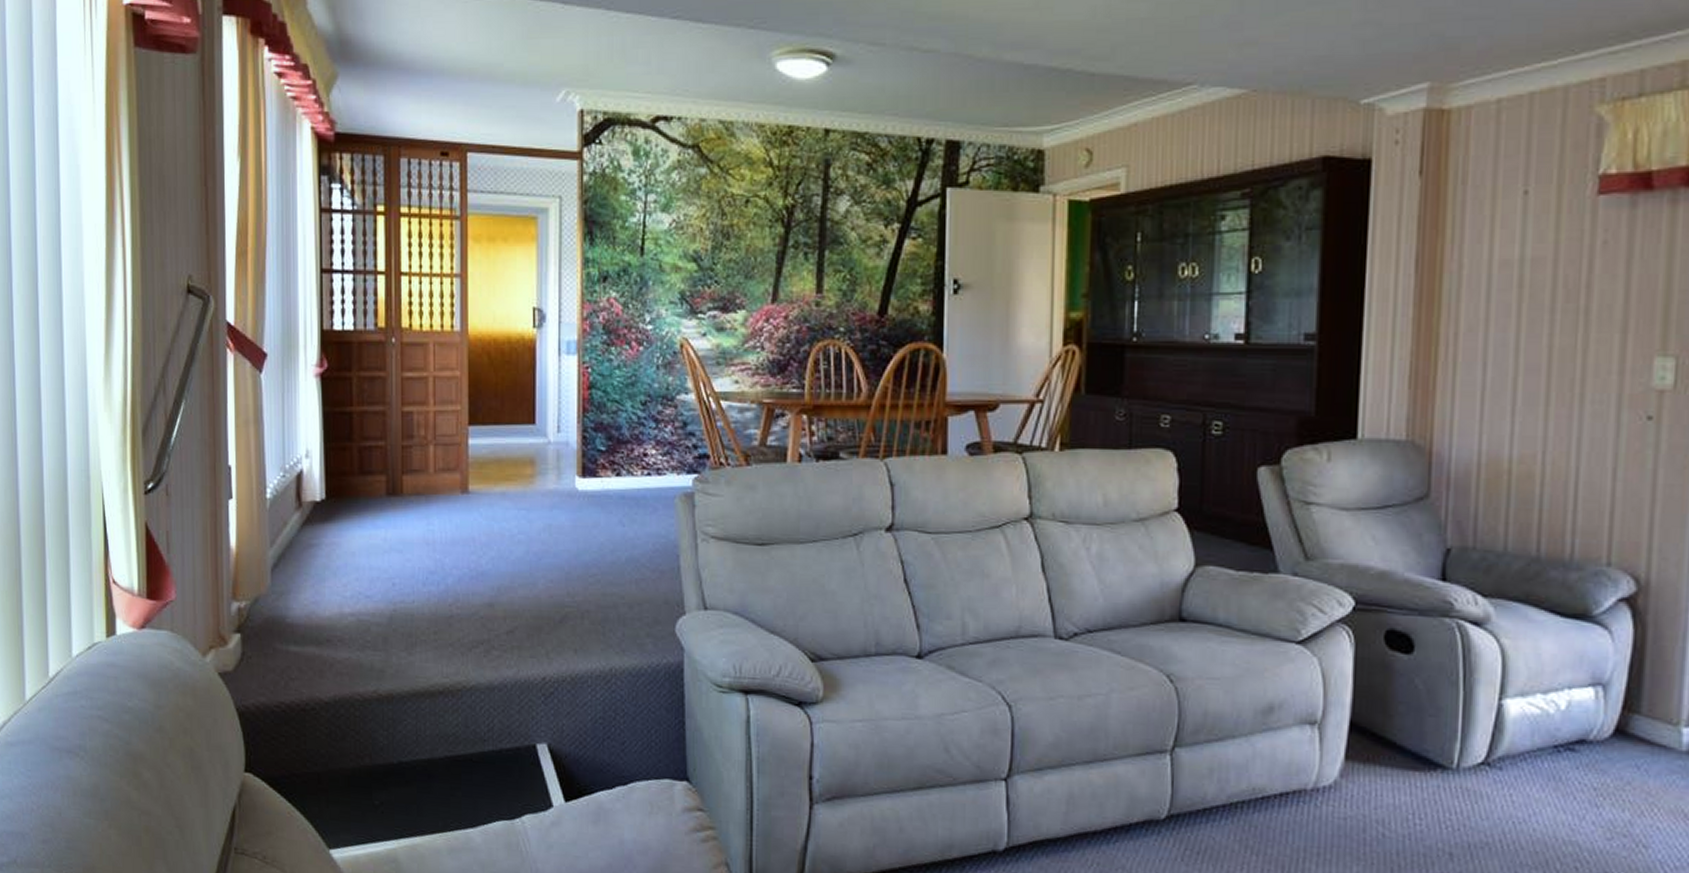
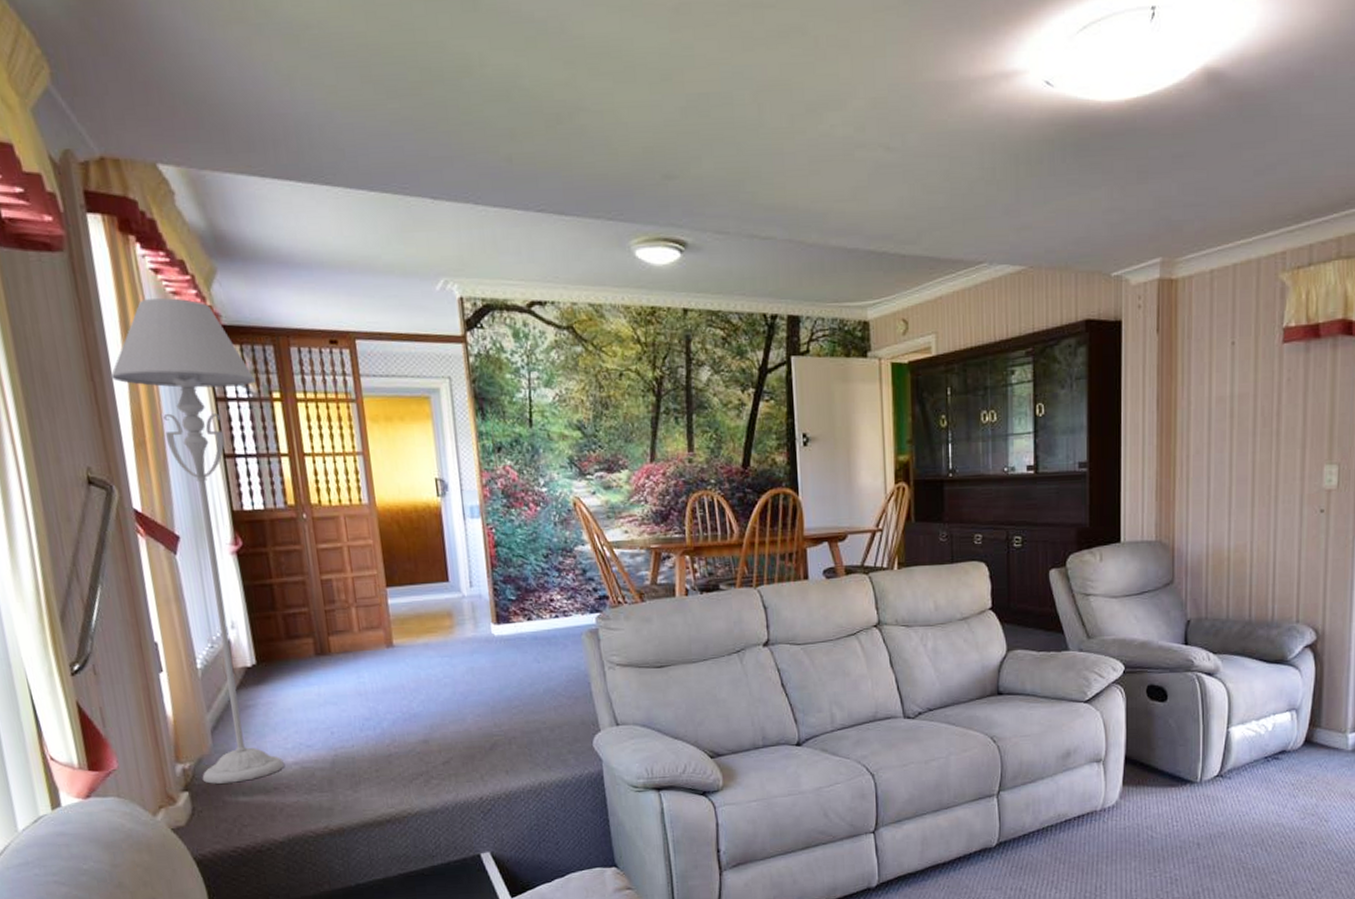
floor lamp: none [223,103,362,630] -> present [110,298,285,784]

